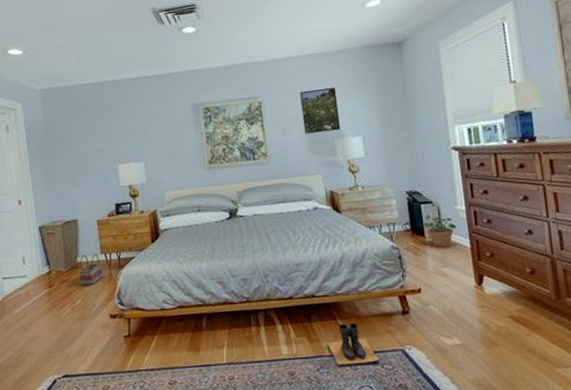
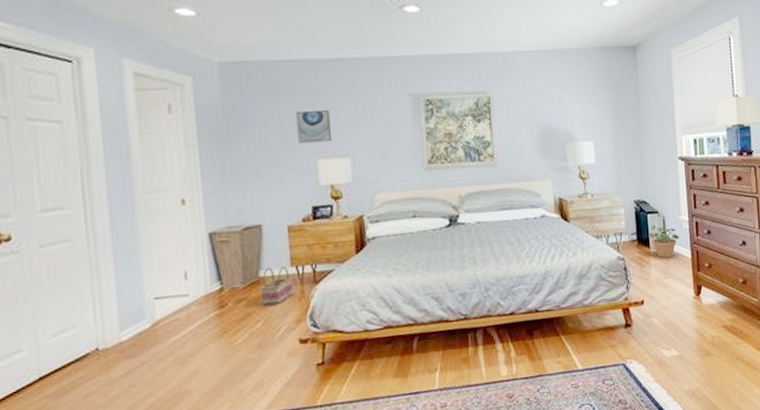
wall art: none [99,122,129,152] -> present [295,109,333,144]
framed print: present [299,87,341,135] -> none [532,87,573,136]
boots: present [326,322,381,366] -> none [548,338,602,385]

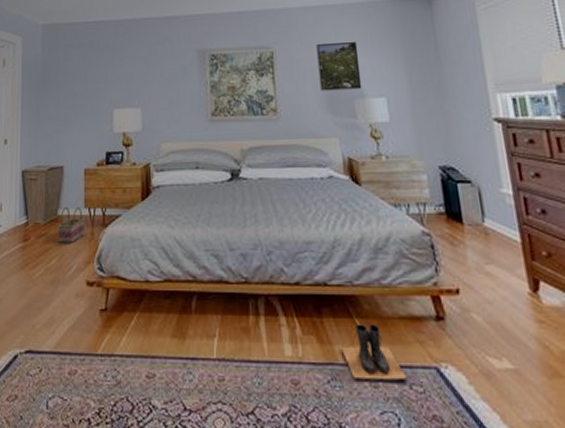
wall art: present [295,109,333,144] -> none [98,63,127,94]
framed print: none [532,87,573,136] -> present [316,41,362,91]
boots: none [548,338,602,385] -> present [340,324,408,381]
potted plant: present [649,224,679,259] -> none [460,196,502,239]

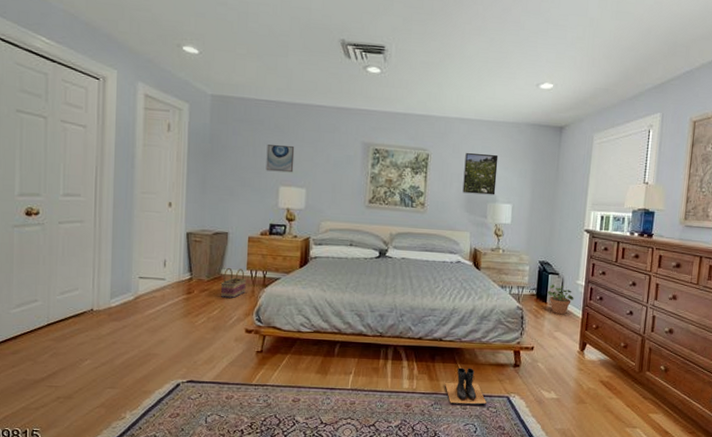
wall art: none [98,63,127,94] -> present [266,144,295,173]
potted plant: none [460,196,502,239] -> present [547,284,574,315]

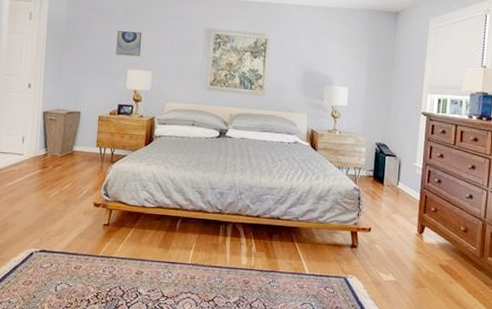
basket: present [220,268,246,299] -> none [72,145,96,174]
boots: present [444,367,488,405] -> none [281,246,325,285]
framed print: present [462,153,499,195] -> none [300,38,335,78]
potted plant: present [547,284,574,315] -> none [384,166,412,197]

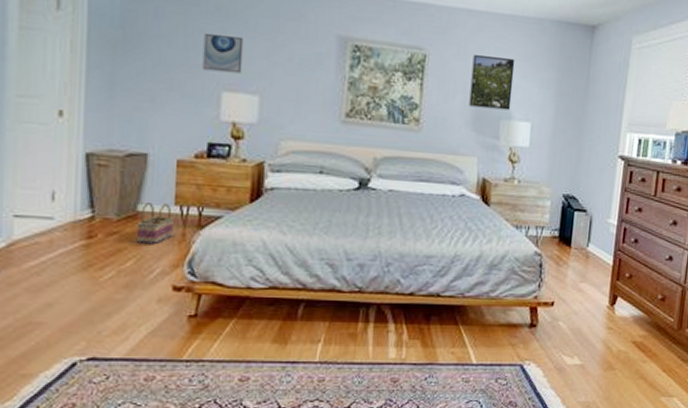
basket: none [72,145,96,174] -> present [136,203,174,245]
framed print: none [300,38,335,78] -> present [469,55,515,111]

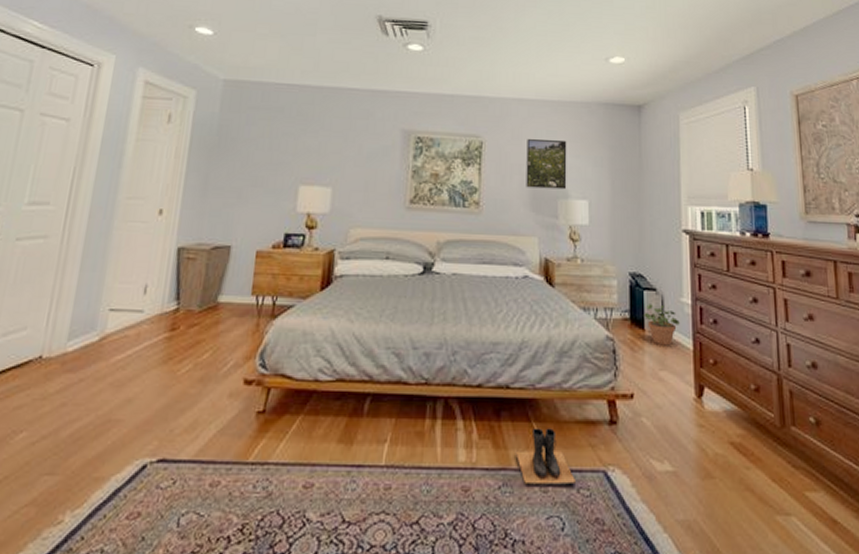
basket: present [136,203,174,245] -> none [215,294,250,336]
wall art: present [202,34,244,74] -> none [283,135,320,169]
boots: none [441,330,496,376] -> present [515,428,577,485]
potted plant: none [572,224,604,262] -> present [644,304,680,346]

